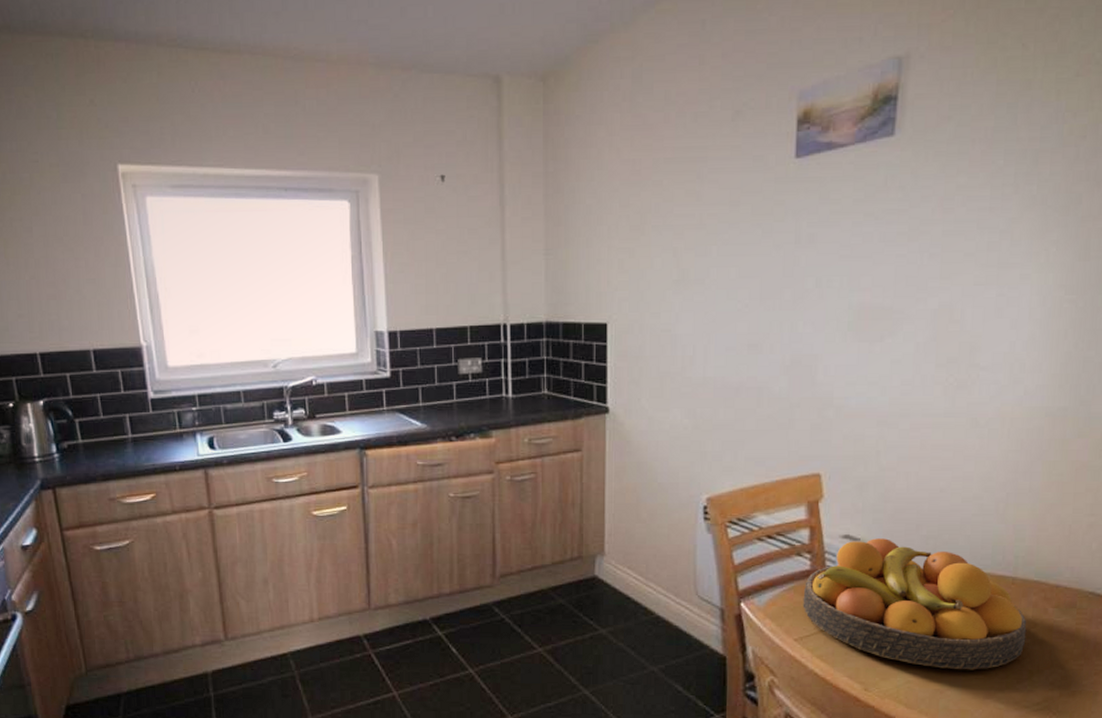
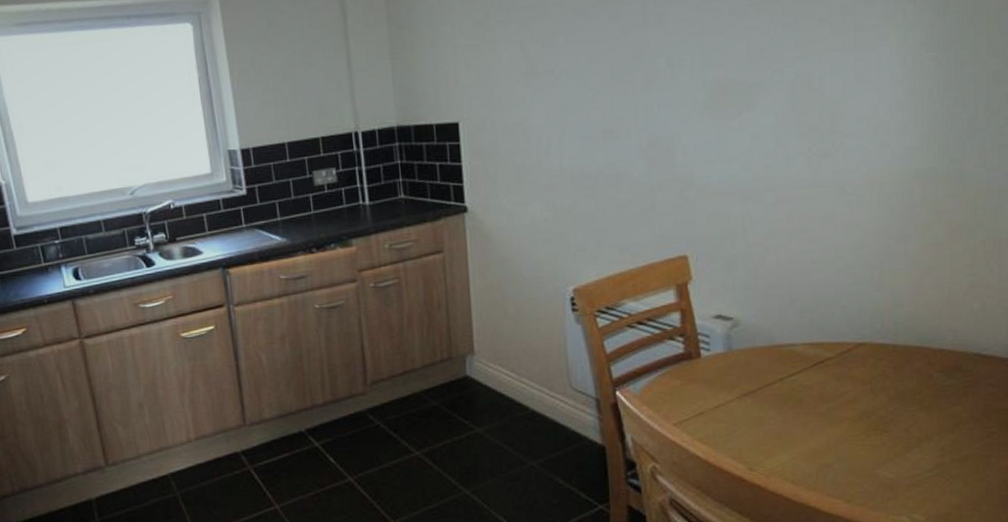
fruit bowl: present [802,538,1027,670] -> none [679,315,912,443]

